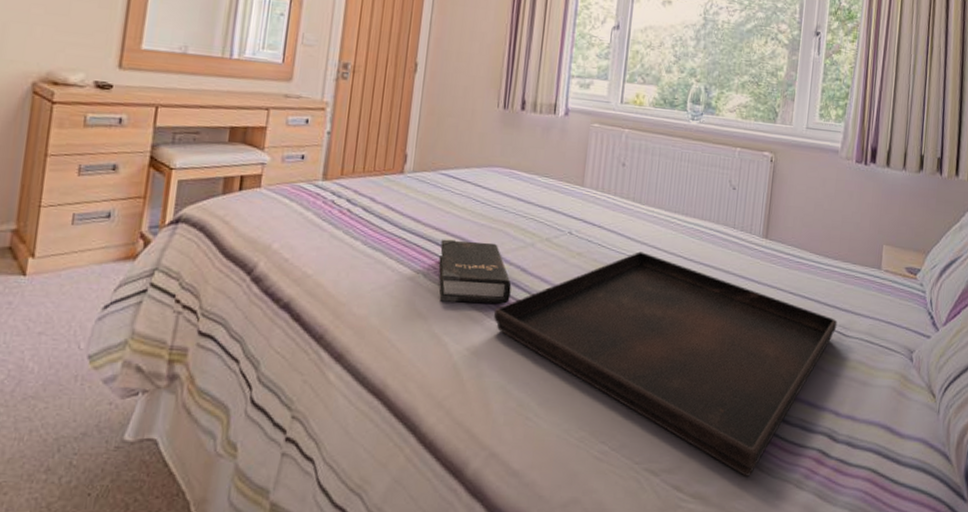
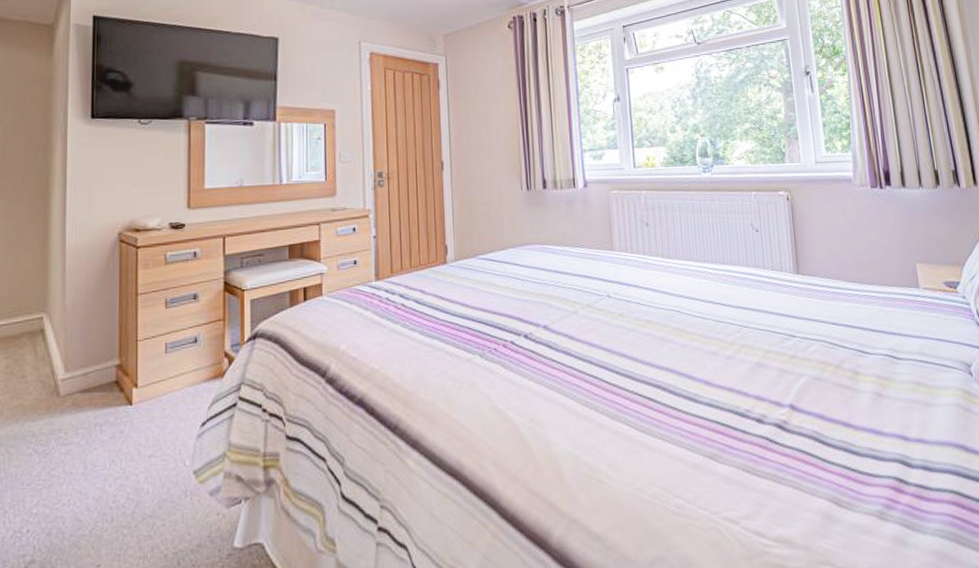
hardback book: present [438,239,512,304] -> none [491,316,563,378]
serving tray: present [493,251,838,476] -> none [550,304,887,514]

